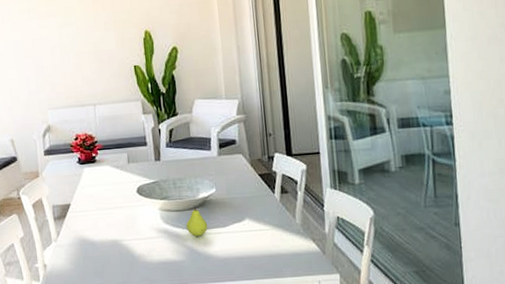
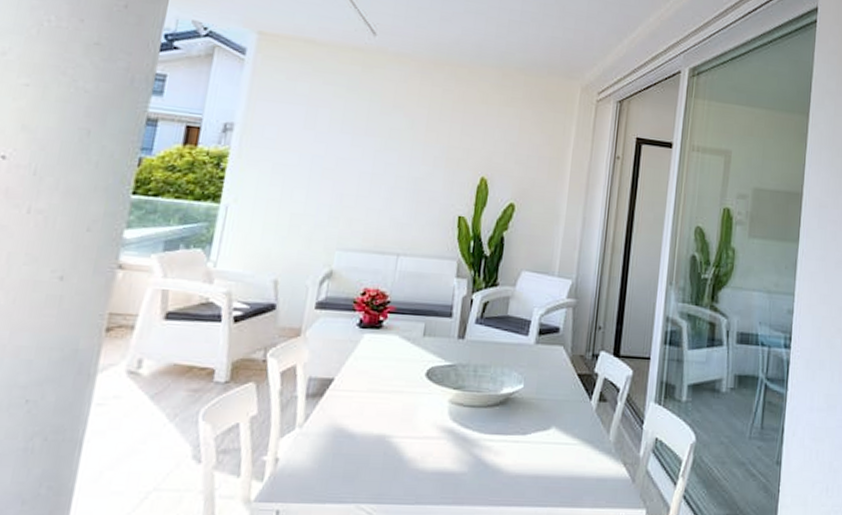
fruit: present [186,205,208,237] -> none [478,402,505,444]

